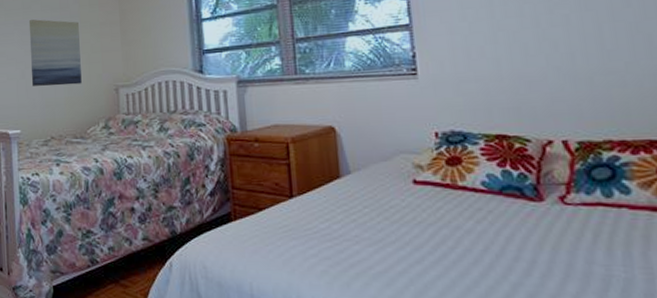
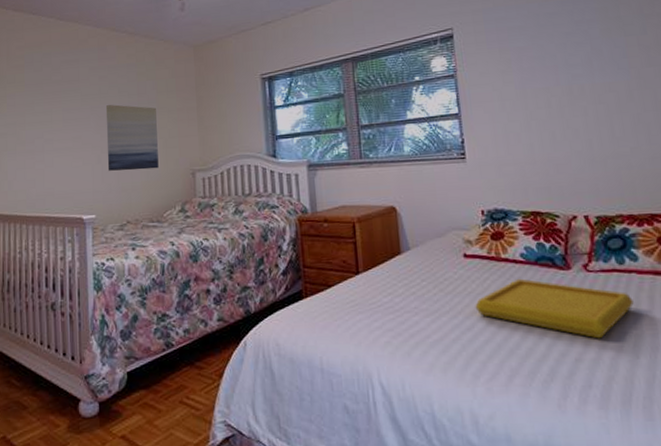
serving tray: none [425,209,623,281] -> present [475,278,634,339]

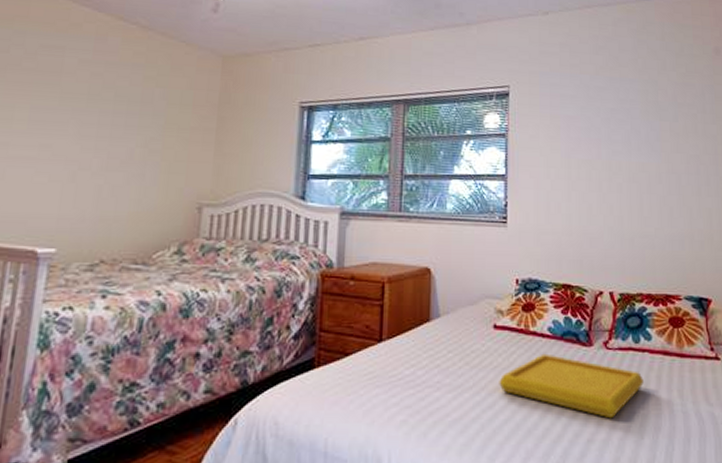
wall art: present [105,104,159,171] -> none [84,109,163,198]

